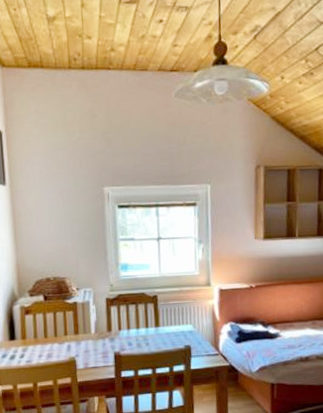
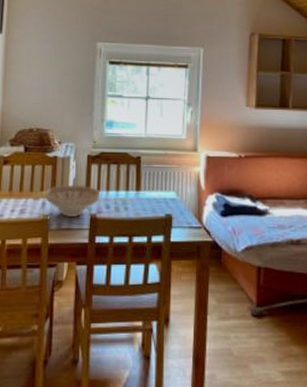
decorative bowl: none [69,326,121,357] -> present [45,184,99,217]

